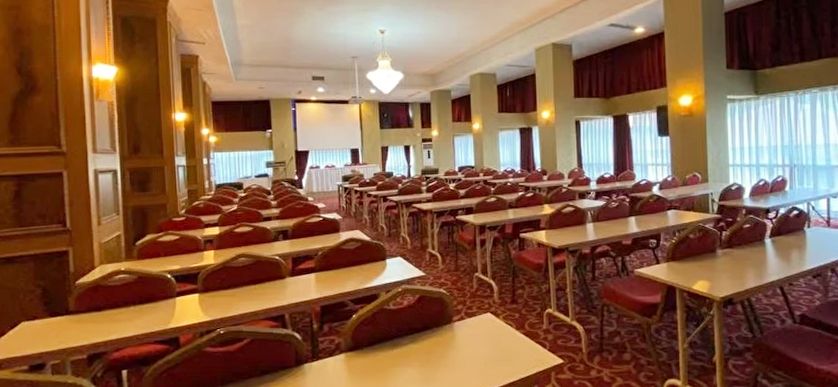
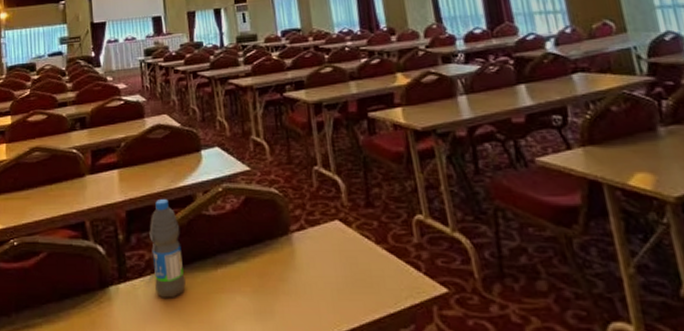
water bottle: none [339,296,368,372] -> present [149,198,187,298]

